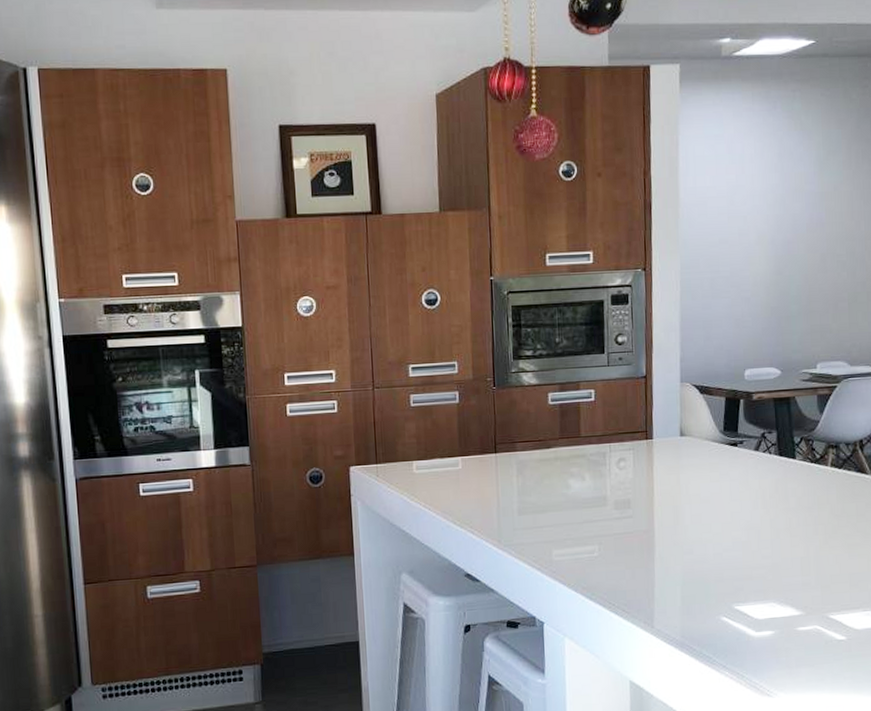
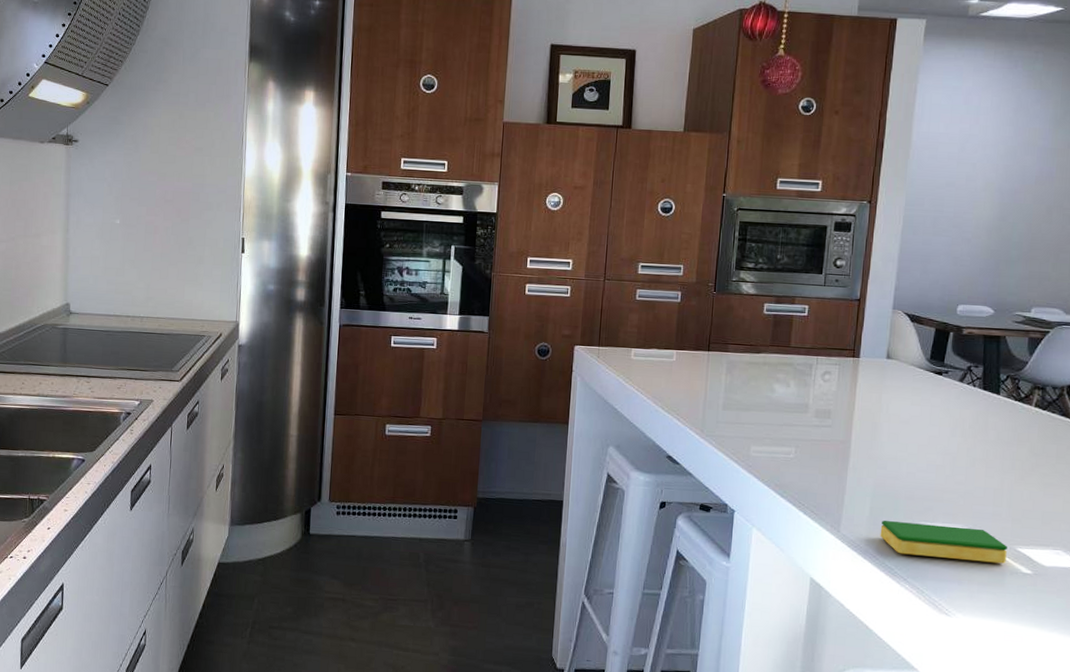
dish sponge: none [694,601,820,641] -> present [880,520,1007,564]

